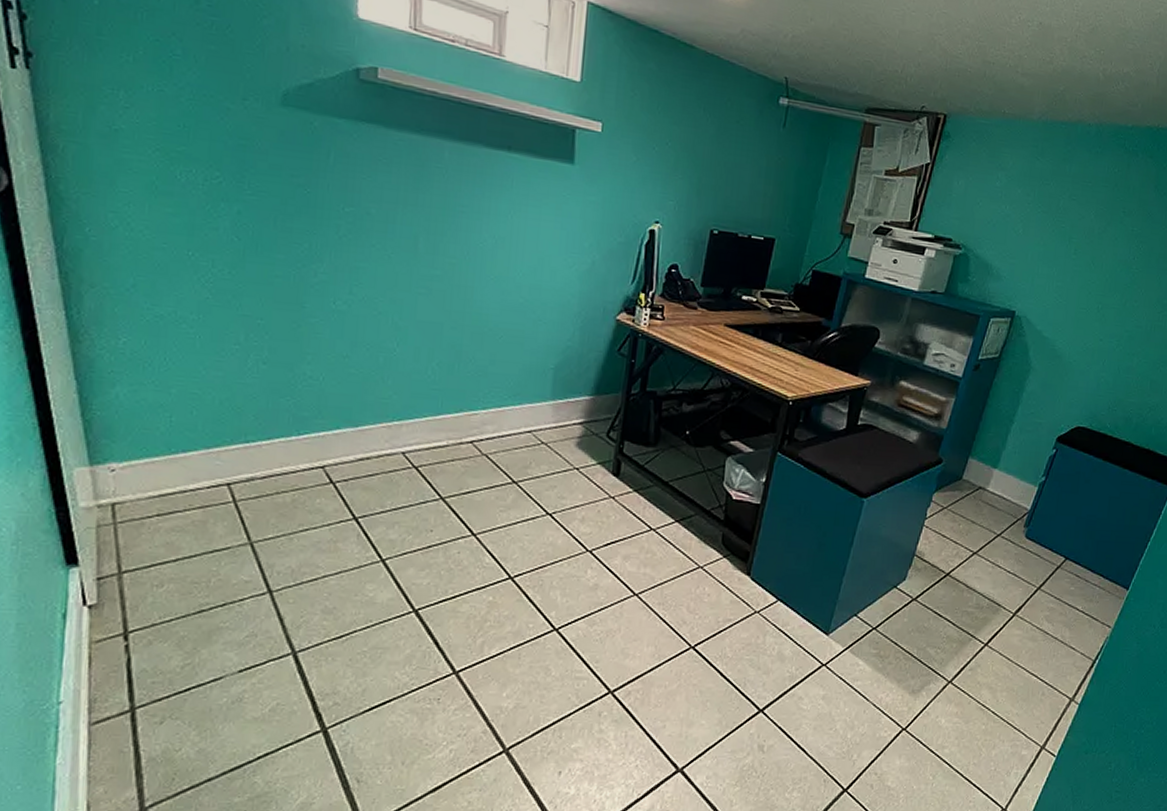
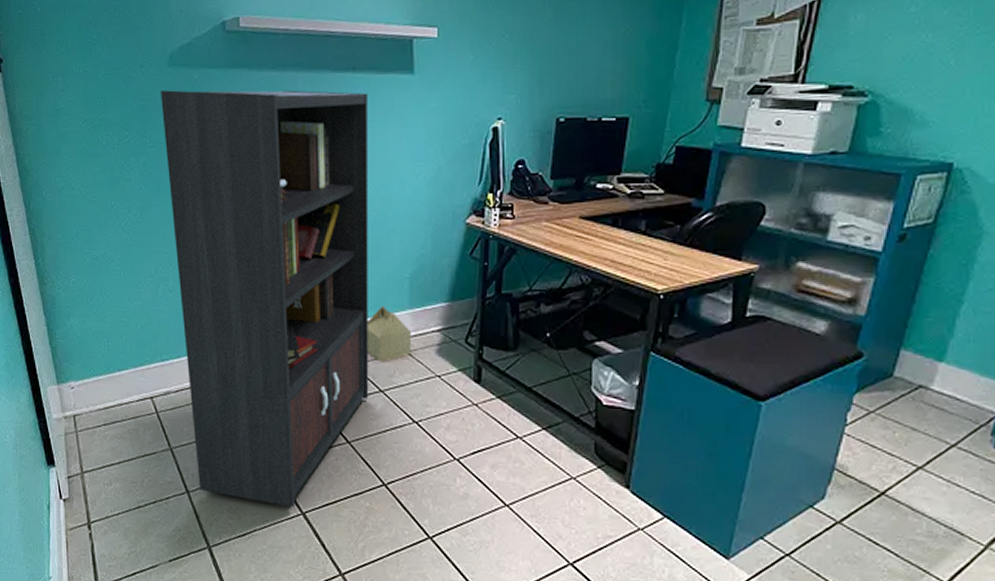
bookcase: none [267,131,523,605] -> present [160,90,369,507]
cardboard box: none [501,395,551,453] -> present [366,306,411,362]

